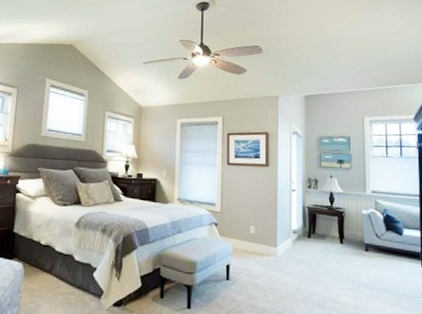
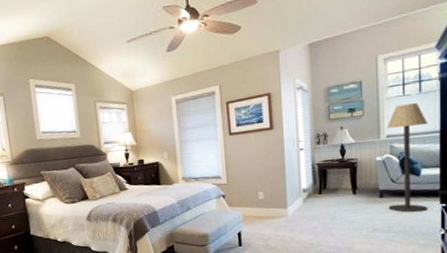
floor lamp: none [372,164,411,273] -> present [386,103,429,213]

